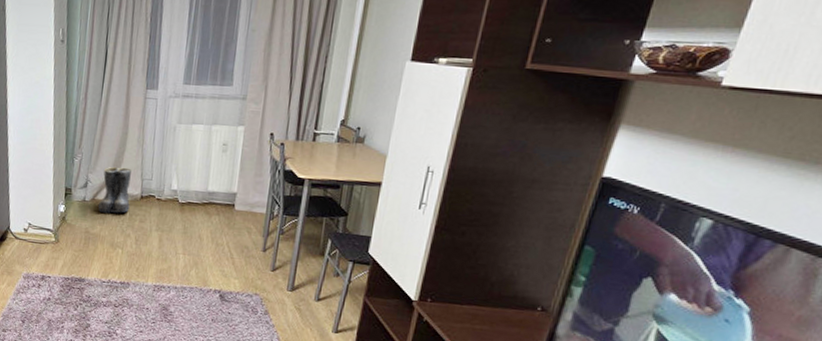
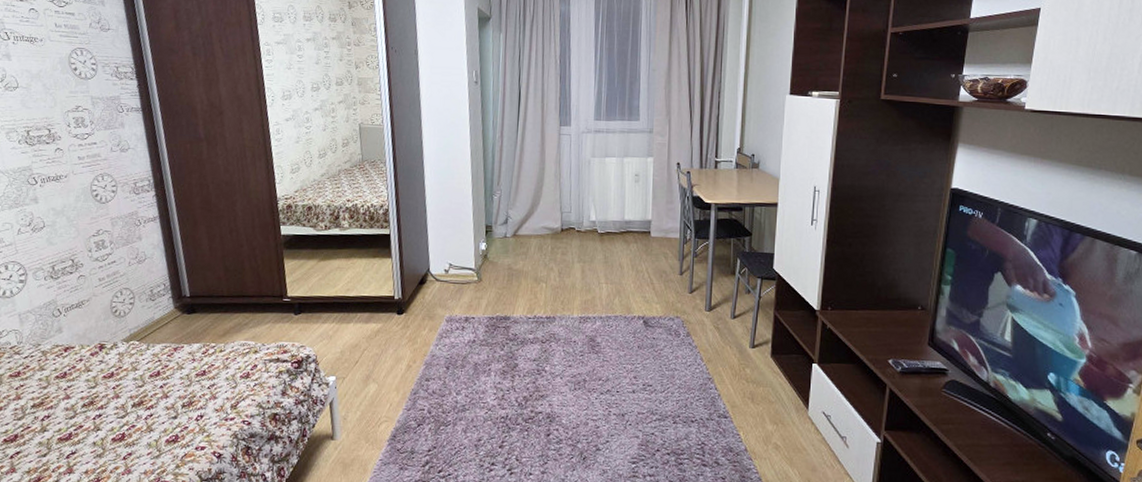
boots: present [98,167,131,213] -> none [520,201,551,248]

